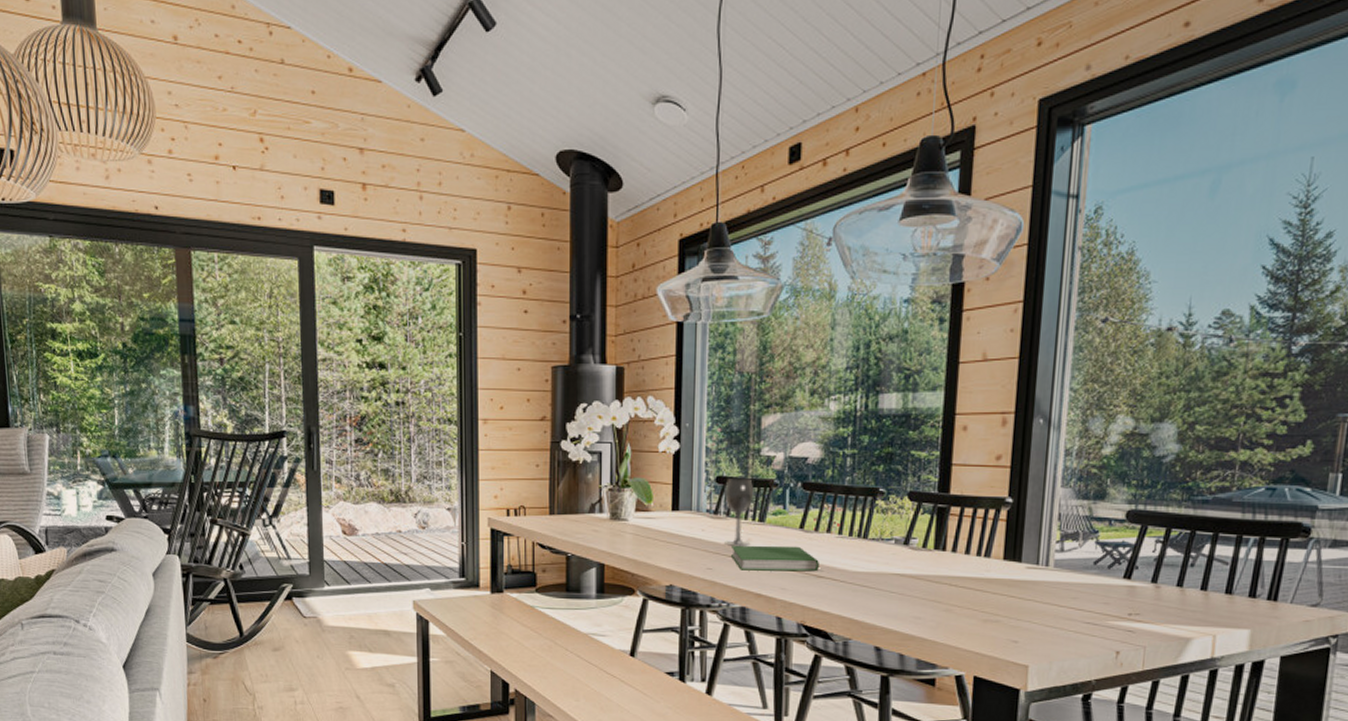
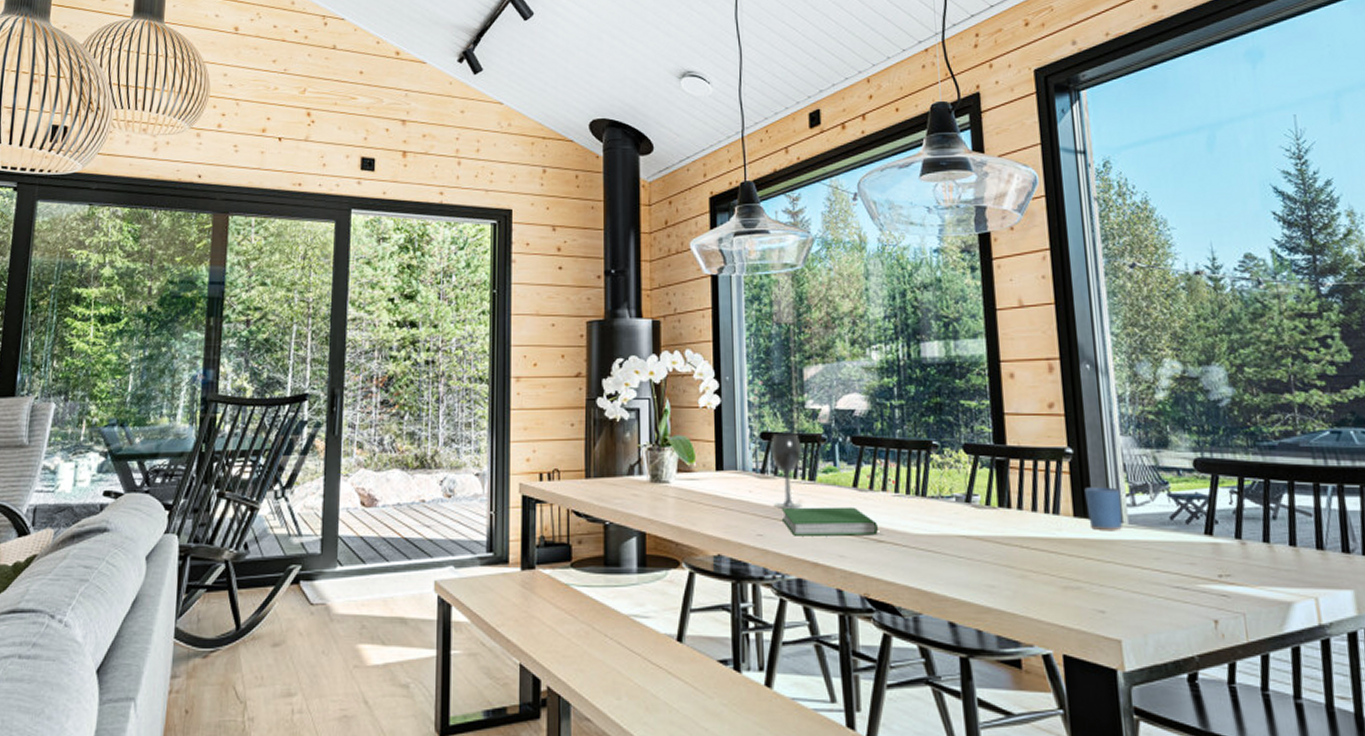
mug: none [1017,534,1052,573] -> present [1084,487,1122,531]

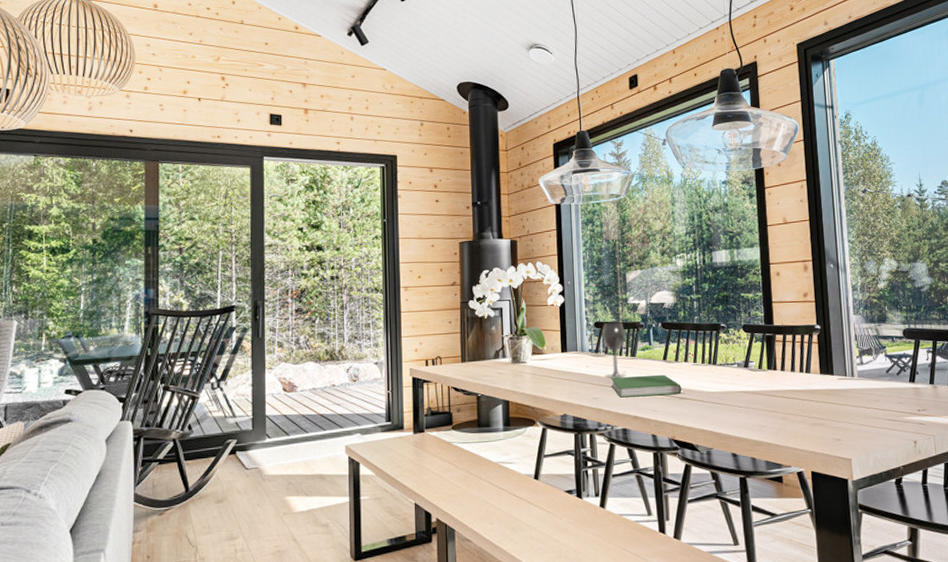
mug: present [1084,487,1122,531] -> none [828,352,854,383]

